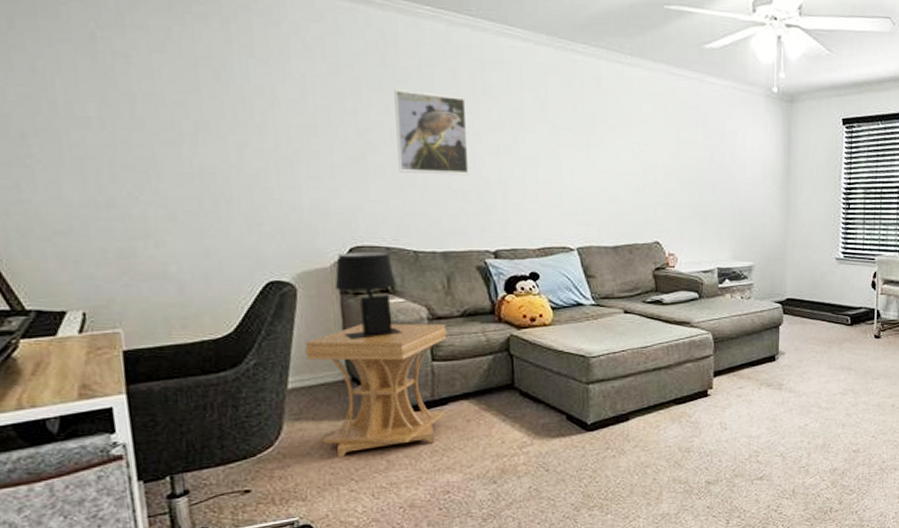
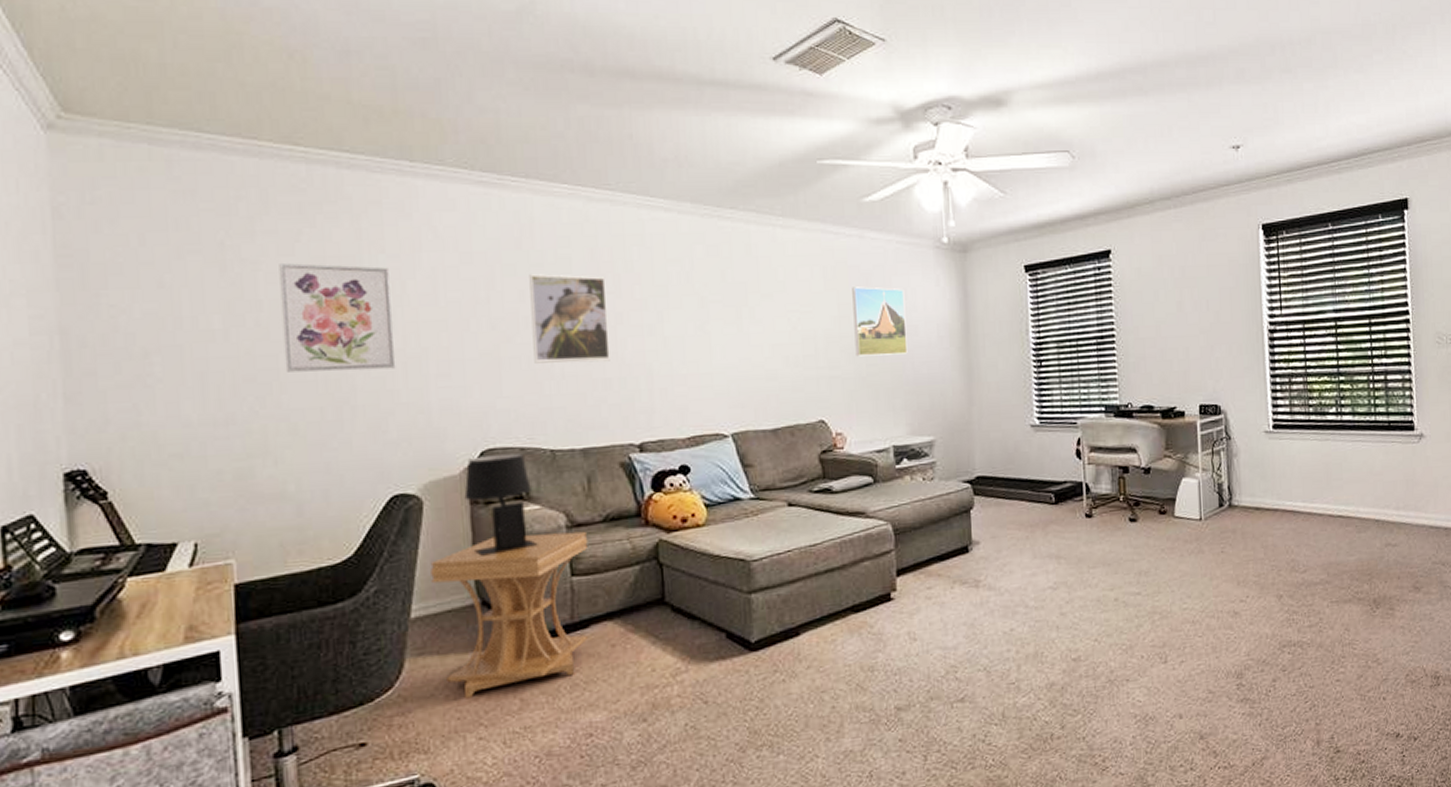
wall art: none [151,59,269,167] -> present [279,263,396,372]
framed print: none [690,125,736,189] -> present [852,286,908,357]

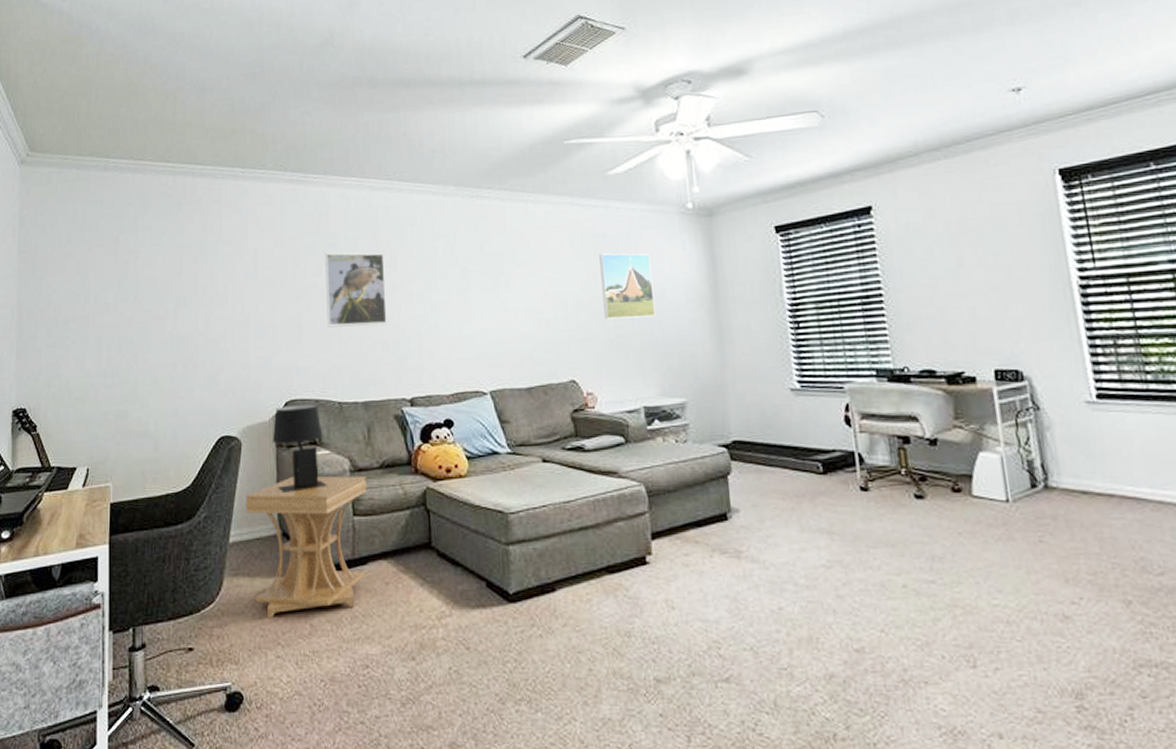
wall art: present [279,263,396,372] -> none [152,251,227,336]

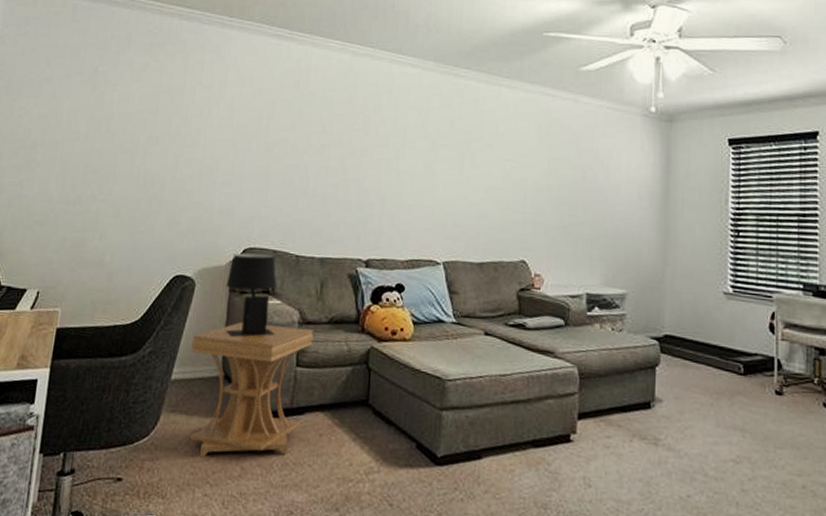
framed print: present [325,252,387,329] -> none [294,110,358,187]
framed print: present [599,253,656,319] -> none [560,144,611,210]

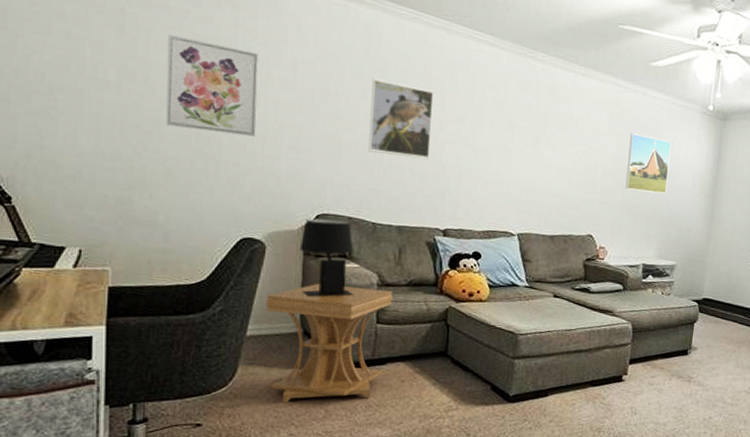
wall art: none [120,87,202,175] -> present [165,35,259,137]
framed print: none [294,110,358,187] -> present [368,79,434,160]
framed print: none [560,144,611,210] -> present [625,133,672,194]

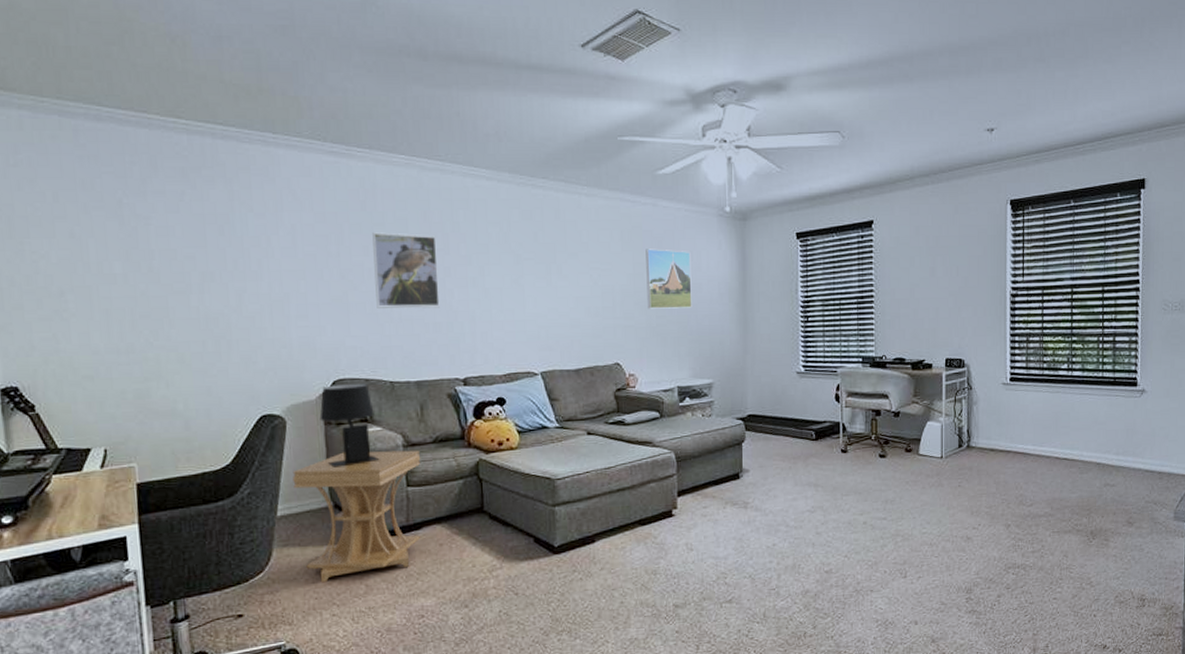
wall art: present [165,35,259,137] -> none [167,219,263,311]

